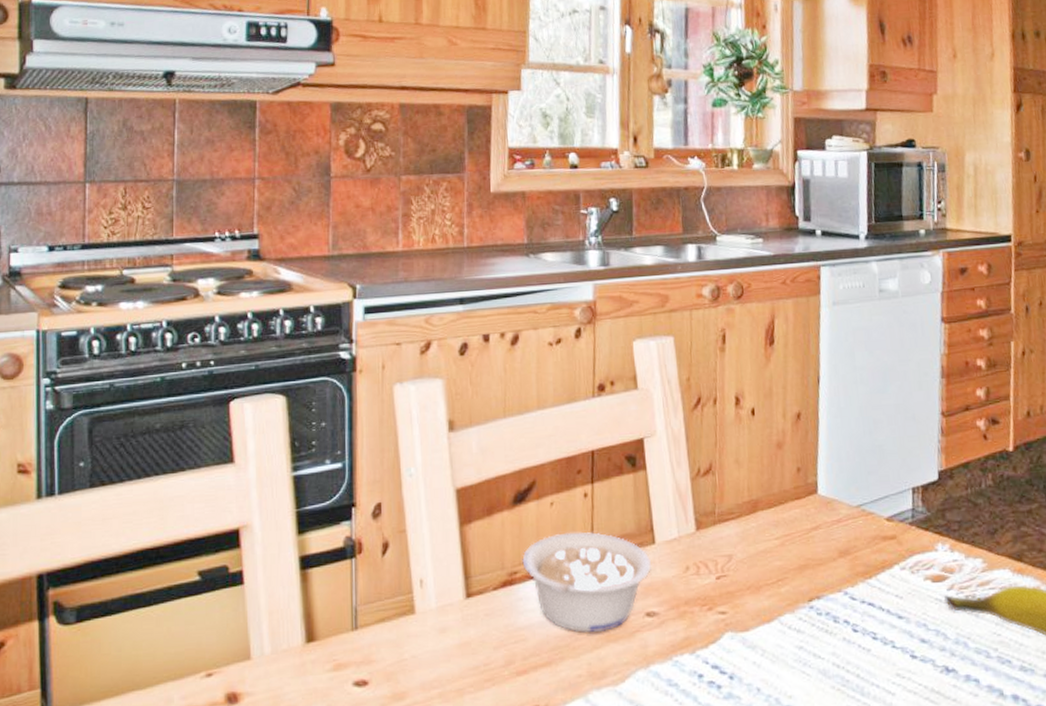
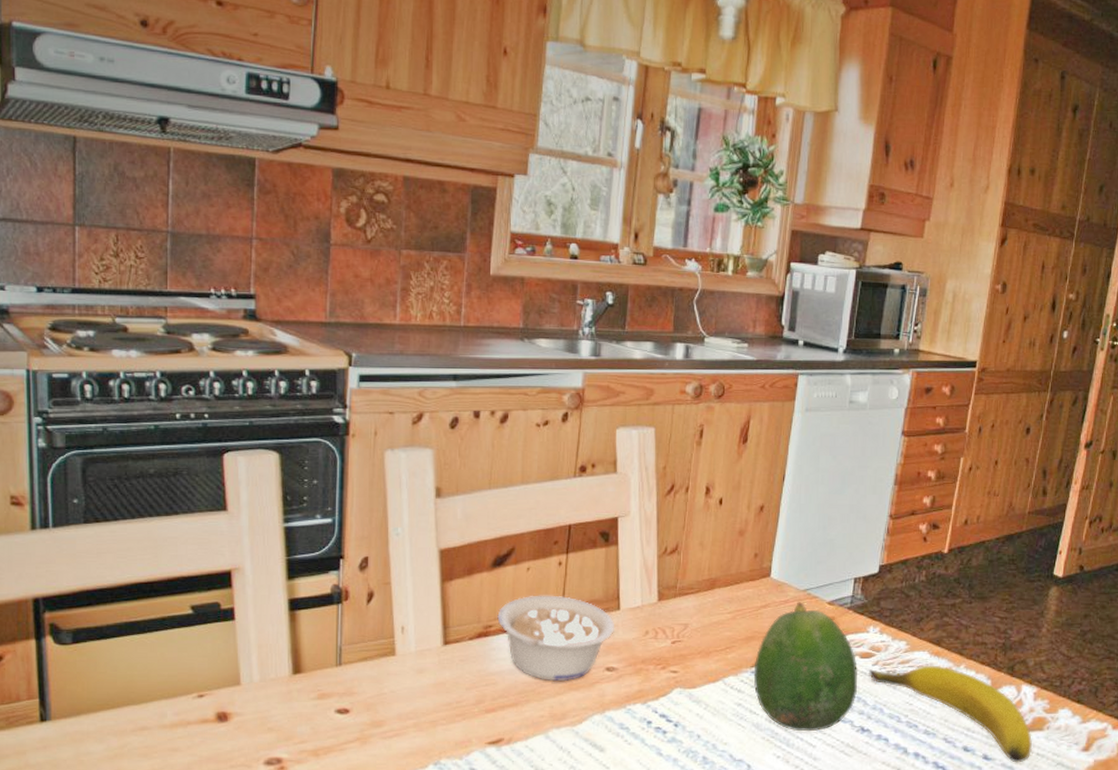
fruit: none [812,519,934,676] -> present [753,601,858,732]

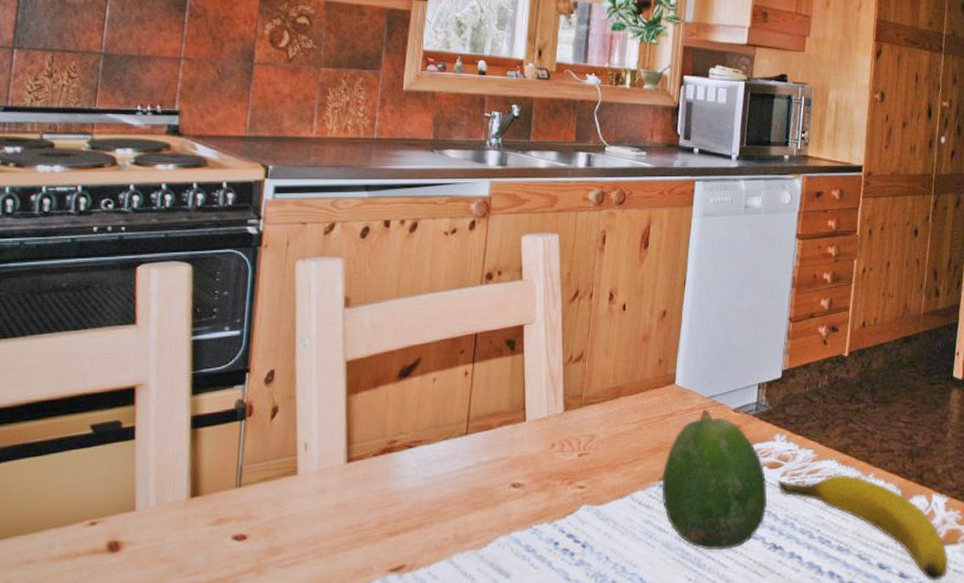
legume: present [497,595,615,681] -> none [402,407,521,499]

